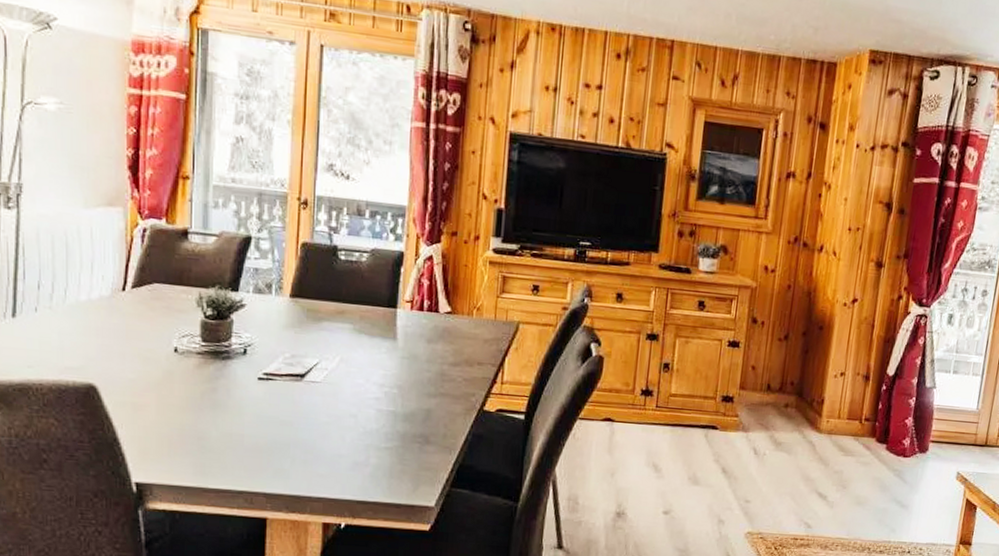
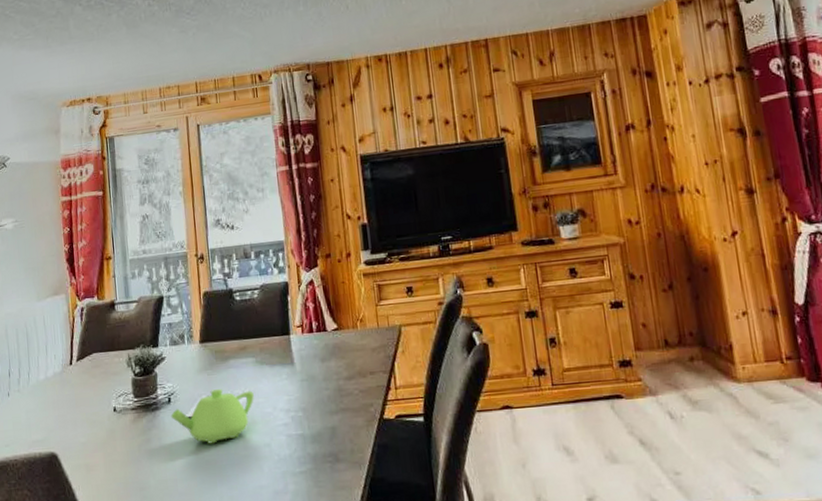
teapot: none [244,349,346,405] -> present [170,389,254,444]

